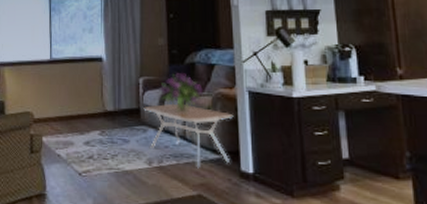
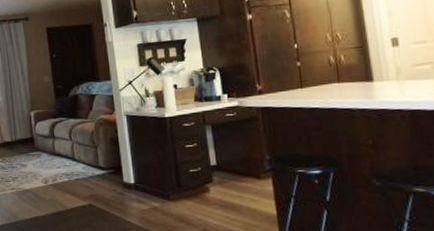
coffee table: present [143,104,234,169] -> none [36,131,115,183]
bouquet: present [160,72,203,113] -> none [49,103,87,138]

